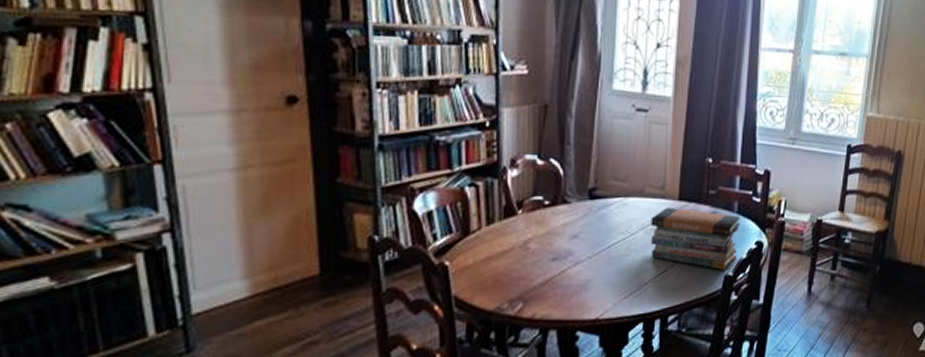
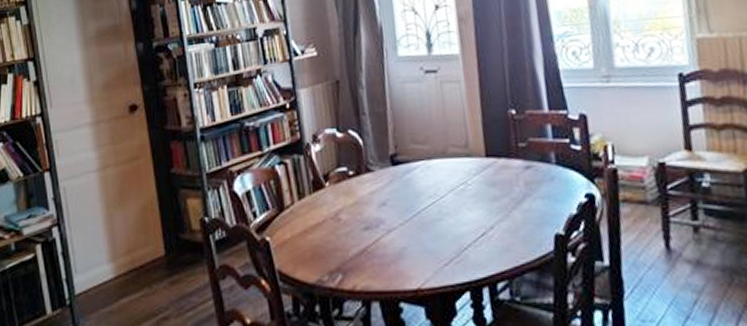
book stack: present [650,208,741,270] -> none [459,165,565,229]

